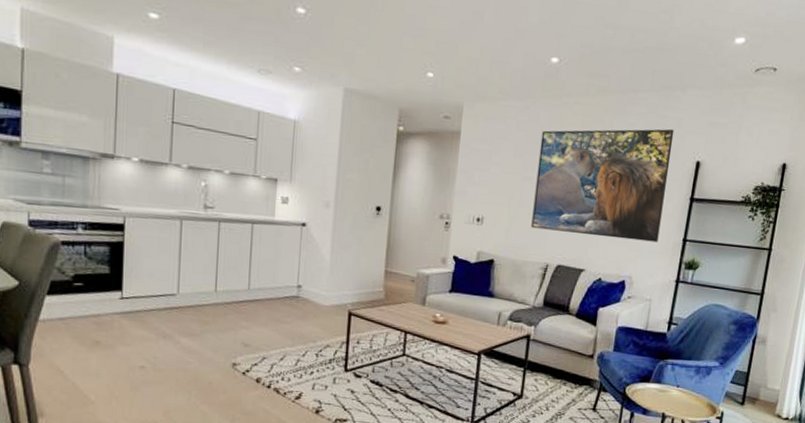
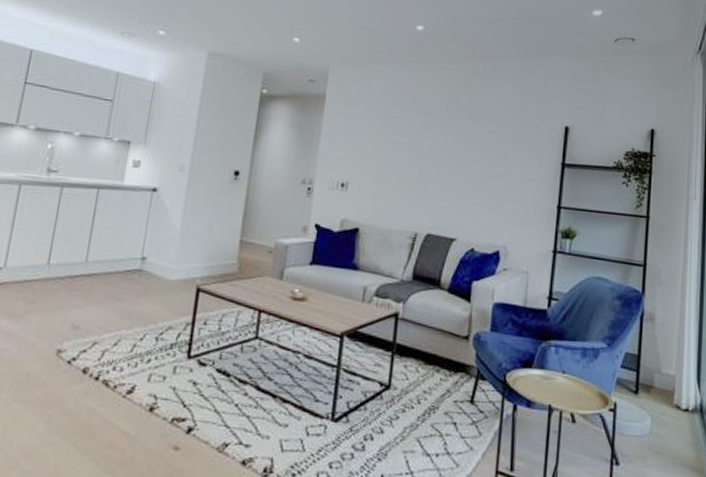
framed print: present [531,129,674,243] -> none [398,94,541,210]

